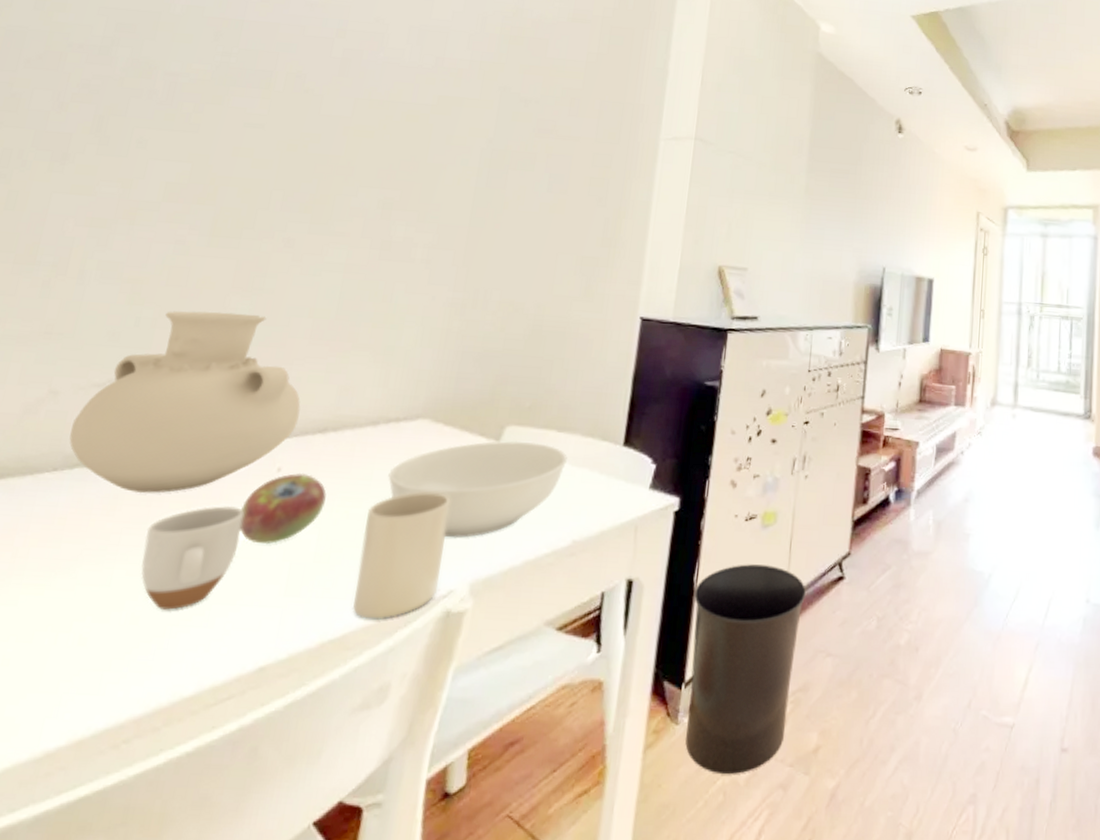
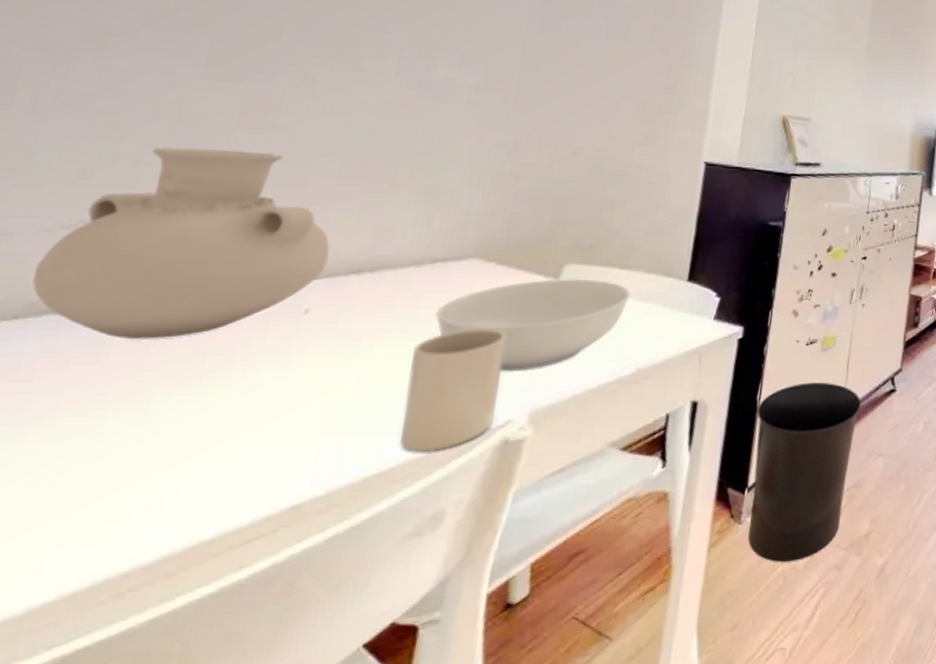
mug: present [140,505,245,610] -> none [139,348,267,457]
fruit: present [240,472,327,545] -> none [262,313,365,386]

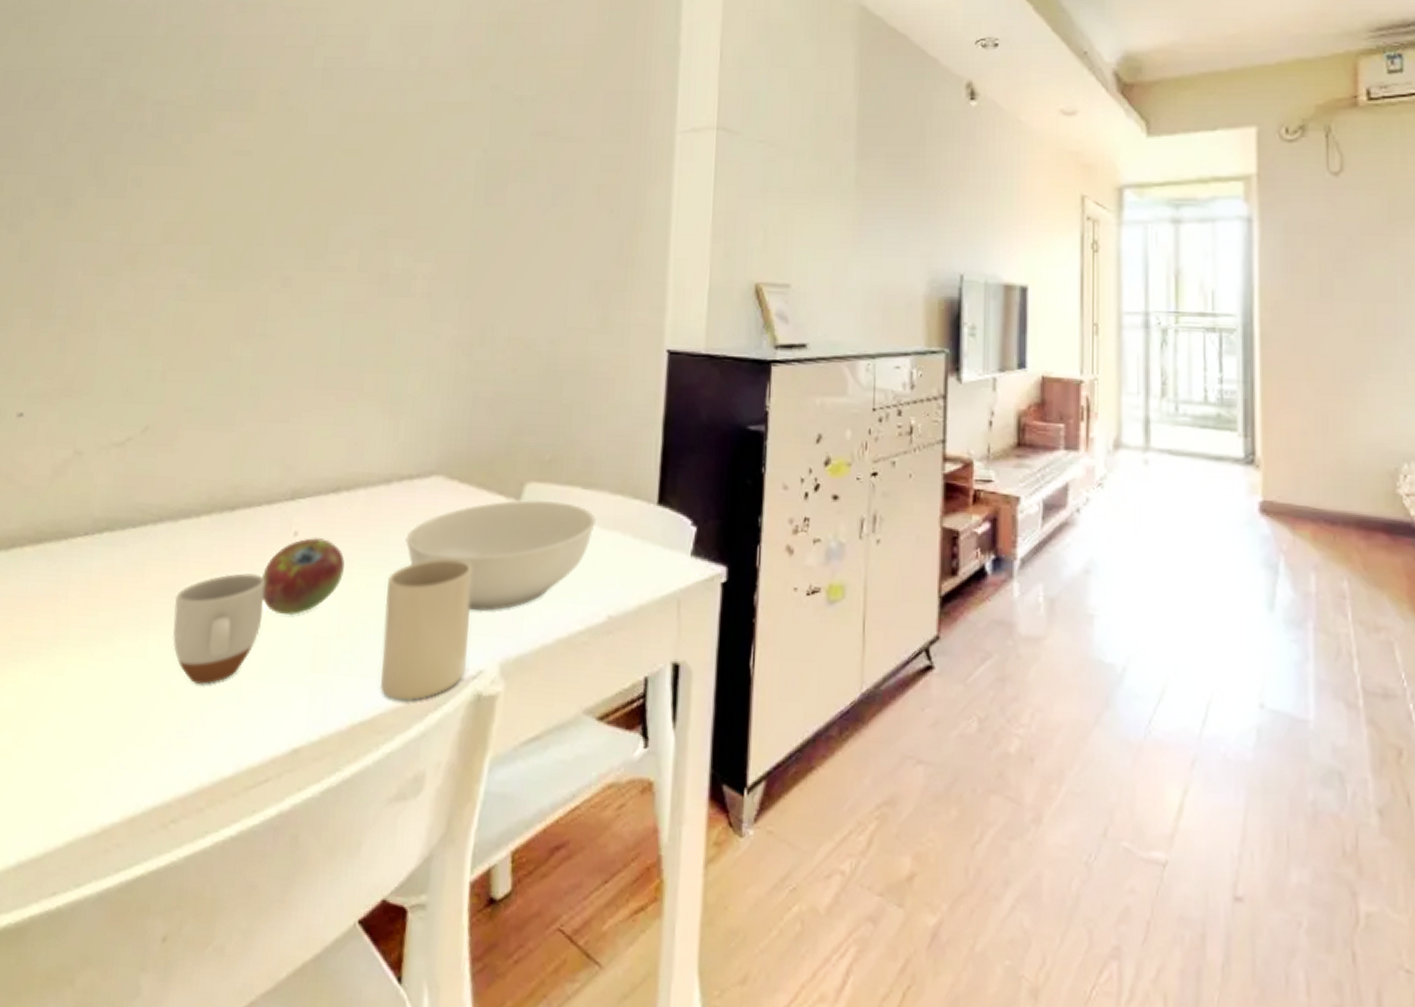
vase: present [32,147,330,340] -> none [96,361,312,560]
mug: none [139,348,267,457] -> present [173,572,266,684]
fruit: none [262,313,365,386] -> present [262,537,345,616]
waste bin: present [748,383,861,562] -> none [752,647,886,901]

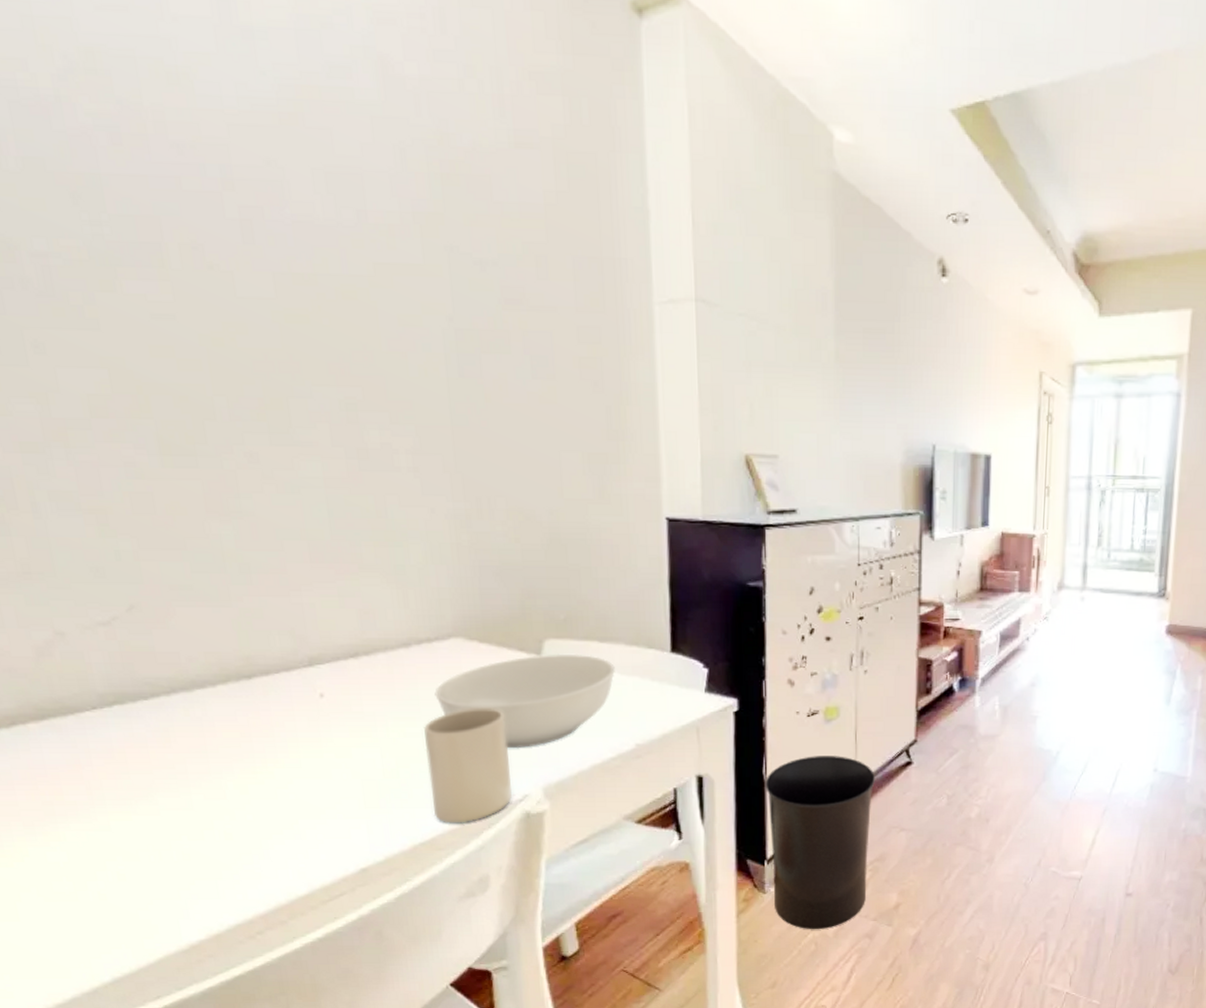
mug: present [173,572,266,684] -> none [209,731,305,826]
fruit: present [262,537,345,616] -> none [296,697,379,765]
waste bin: none [752,647,886,901] -> present [765,756,875,929]

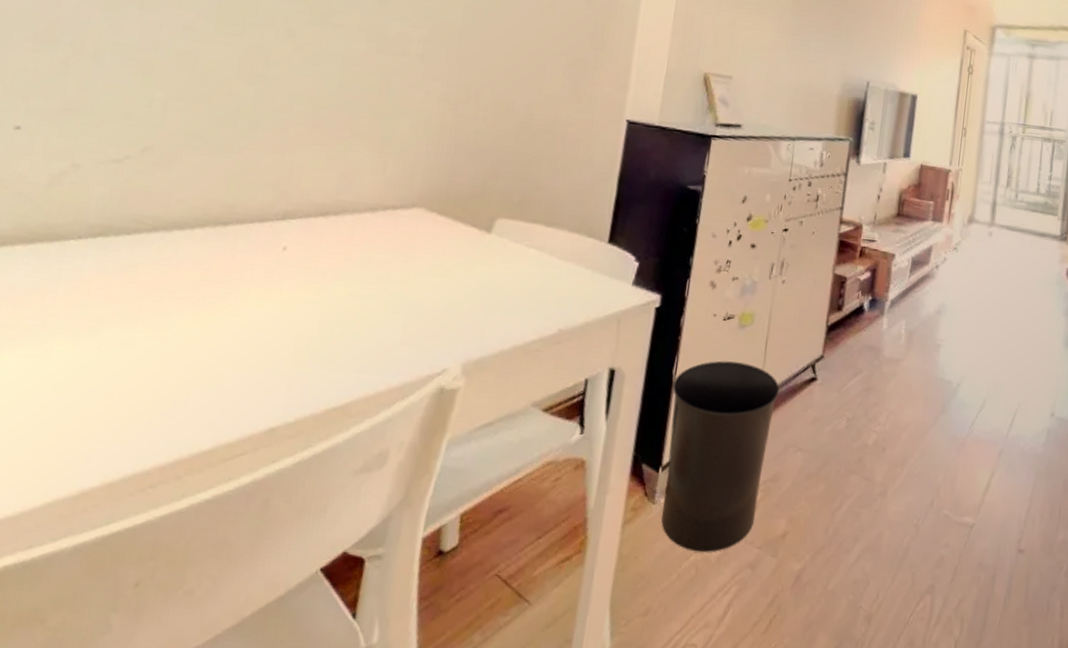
cup: present [424,707,513,824] -> none [354,276,445,392]
bowl: present [434,653,615,749] -> none [386,232,555,321]

